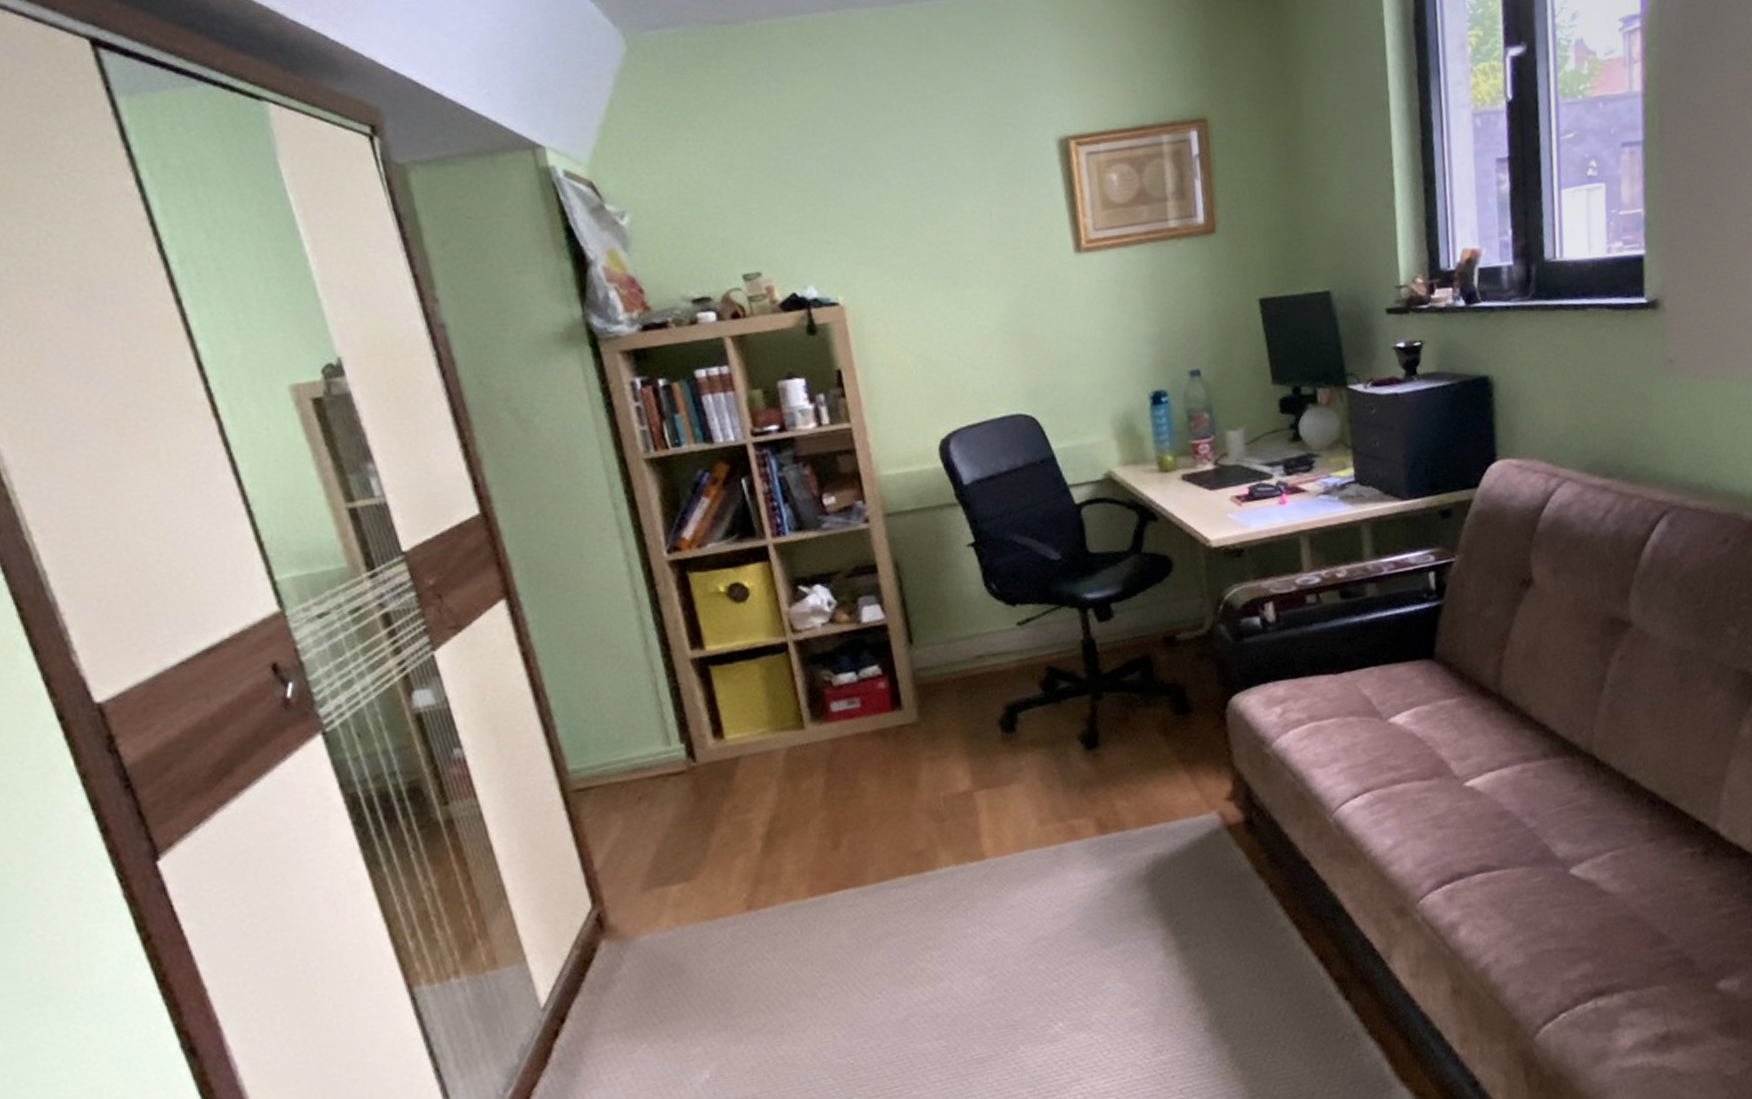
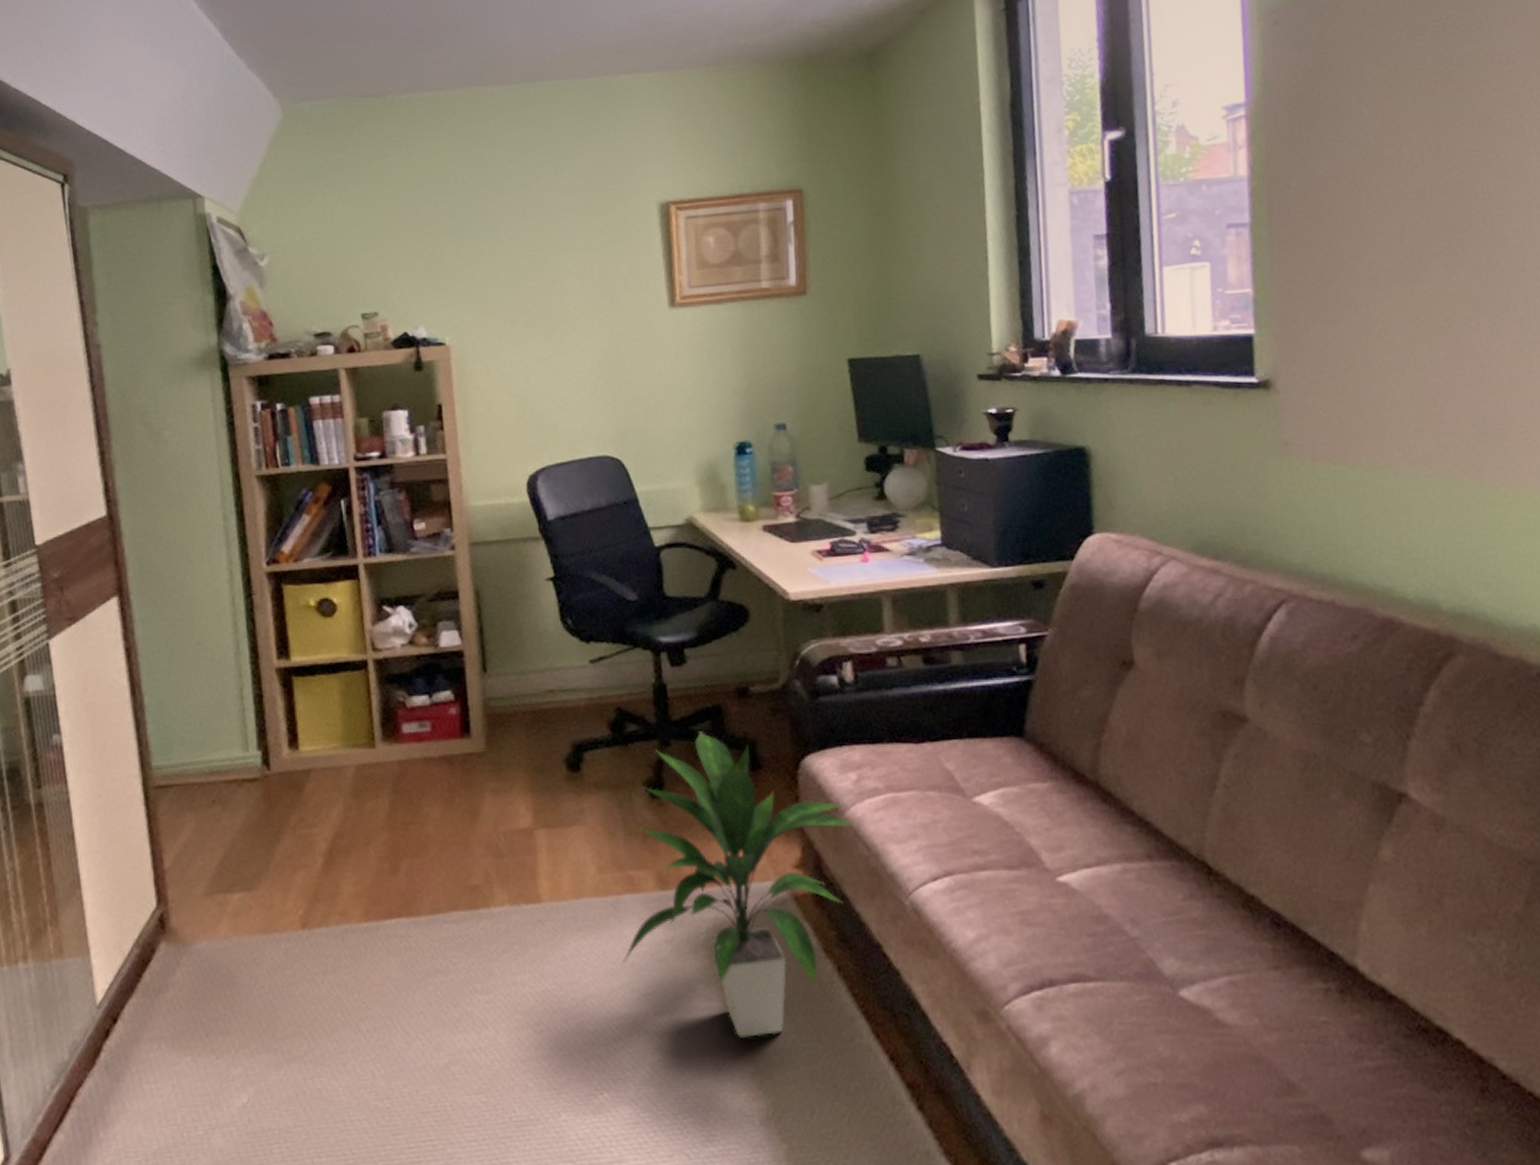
indoor plant: none [1069,682,1283,958] -> present [623,731,857,1038]

